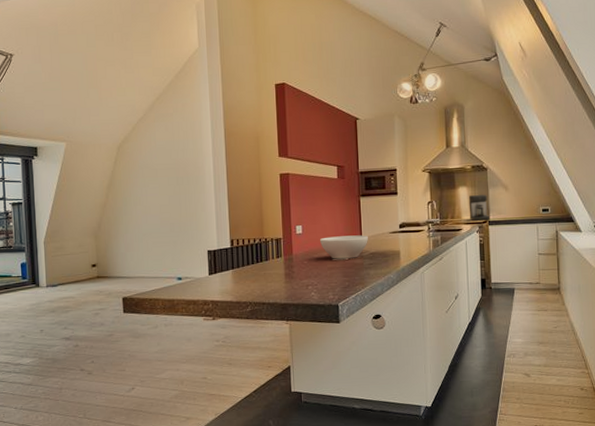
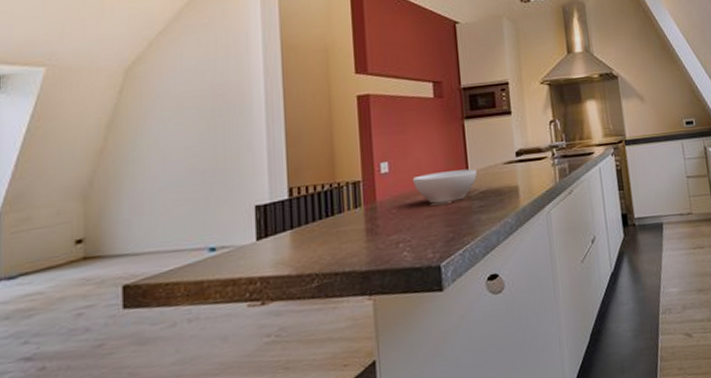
coffee maker: present [468,194,490,222] -> none [598,107,626,142]

